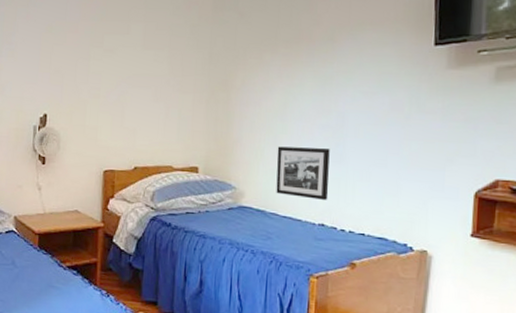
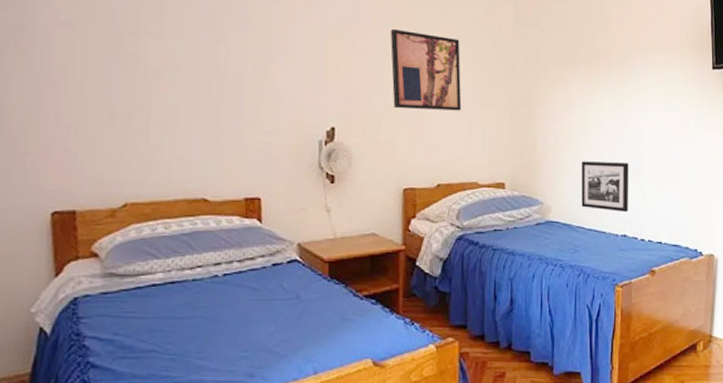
wall art: none [96,21,160,97] -> present [390,28,462,111]

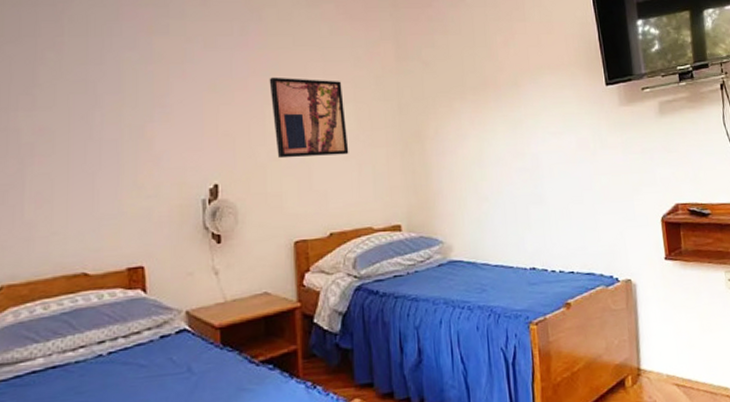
picture frame: present [581,161,629,212] -> none [479,191,535,244]

